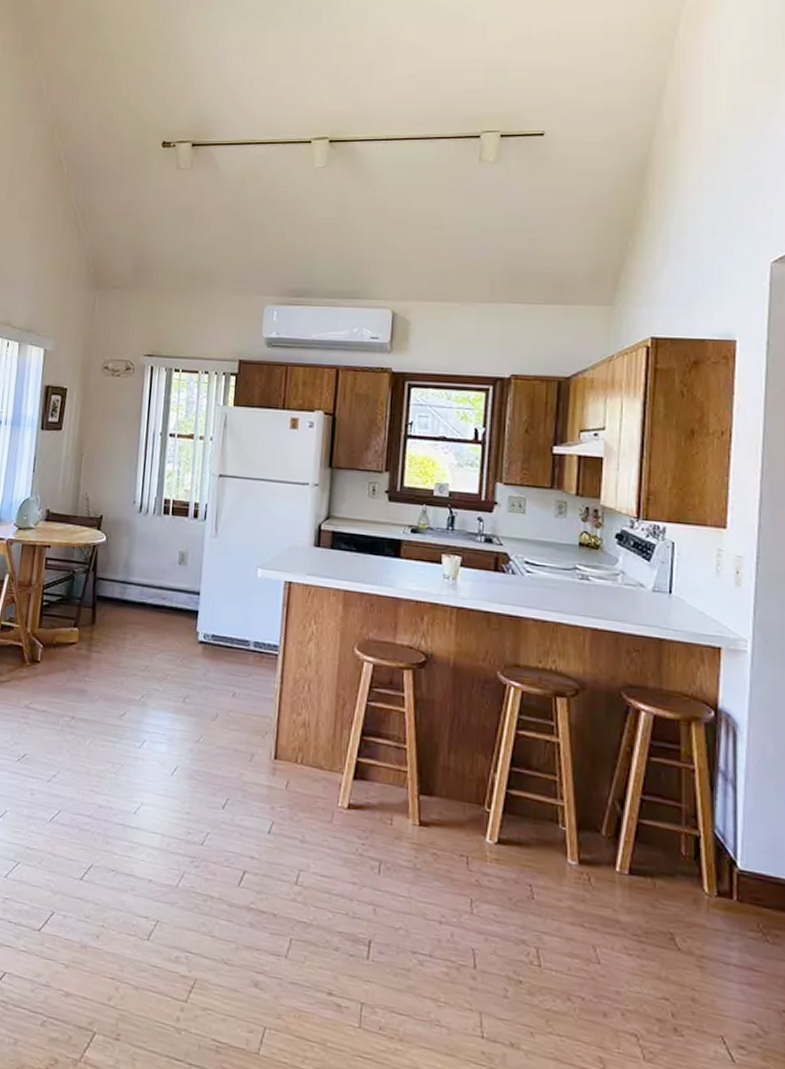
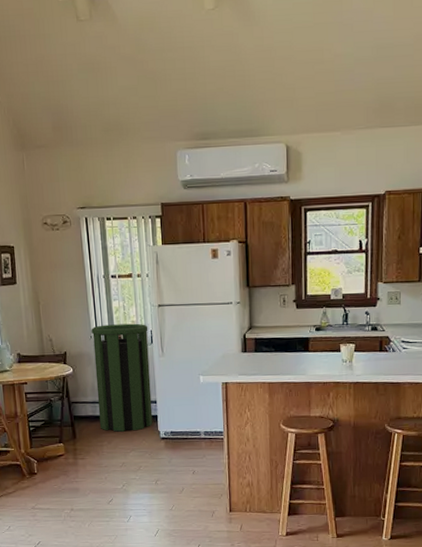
trash can: none [126,489,203,627] -> present [91,323,153,432]

